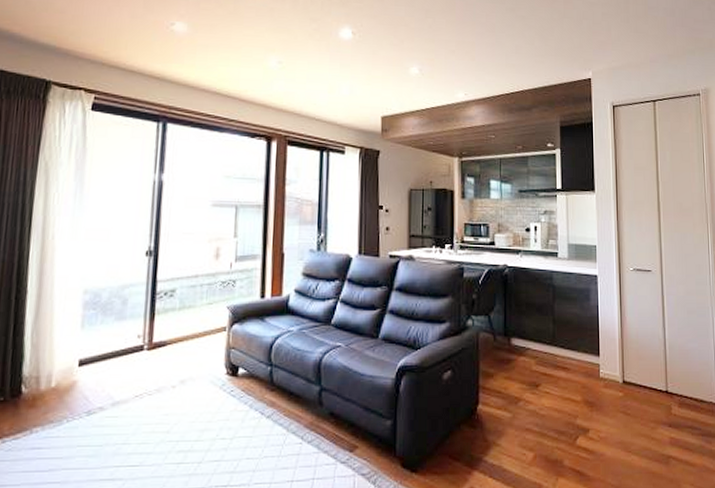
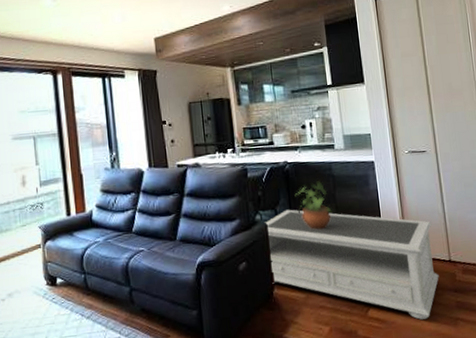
coffee table: none [476,317,654,454] -> present [265,209,439,320]
potted plant: none [511,290,549,342] -> present [294,181,332,230]

